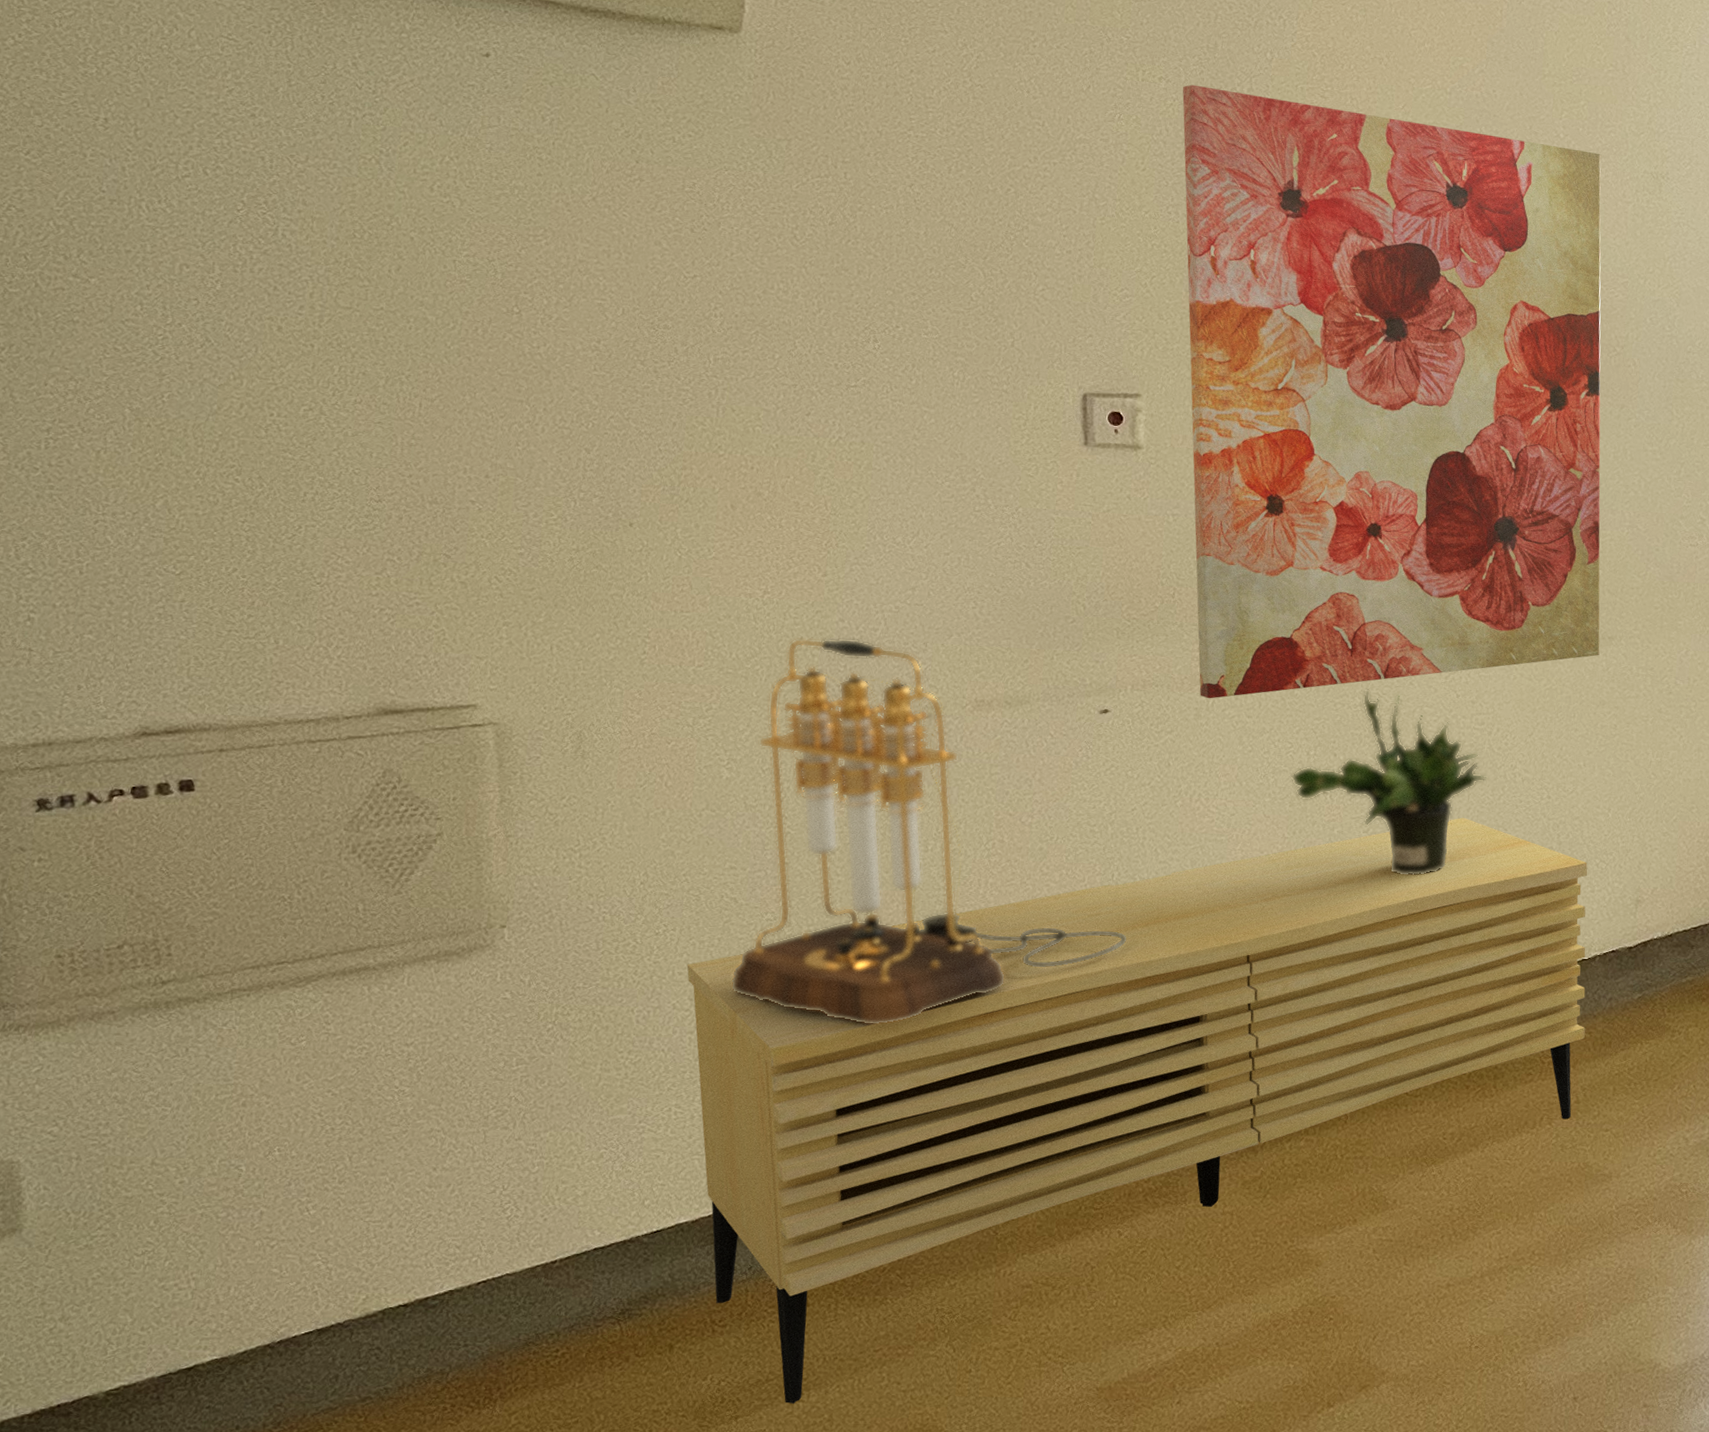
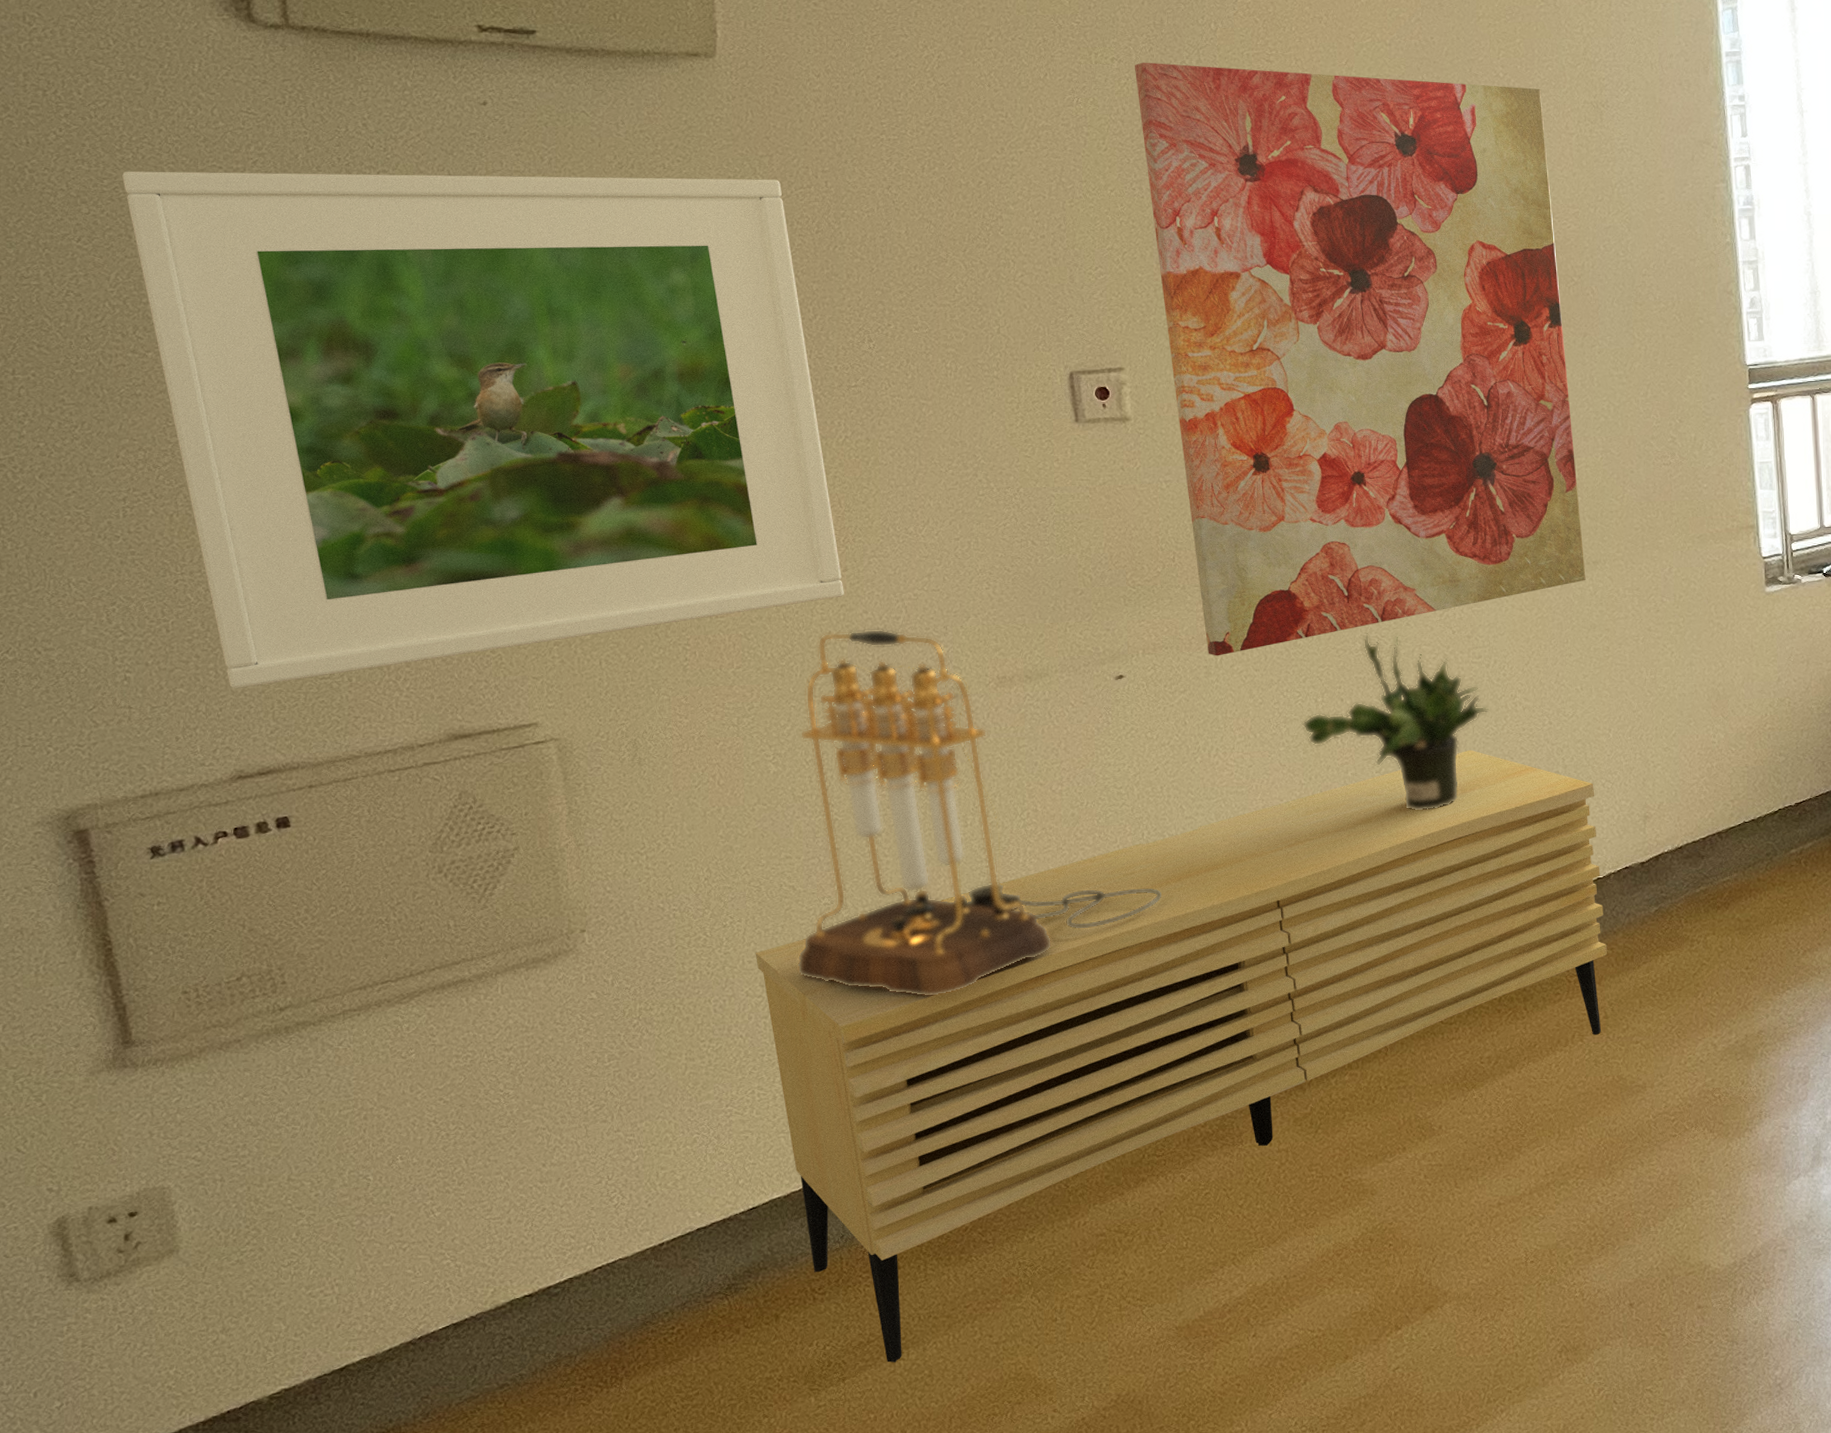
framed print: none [83,86,822,641] -> present [122,171,844,689]

